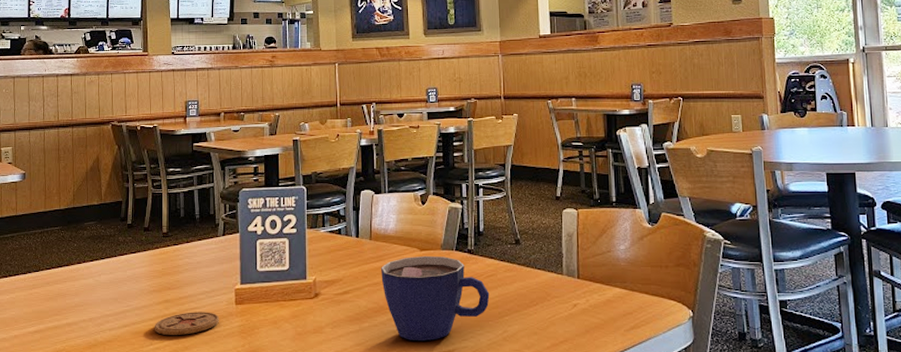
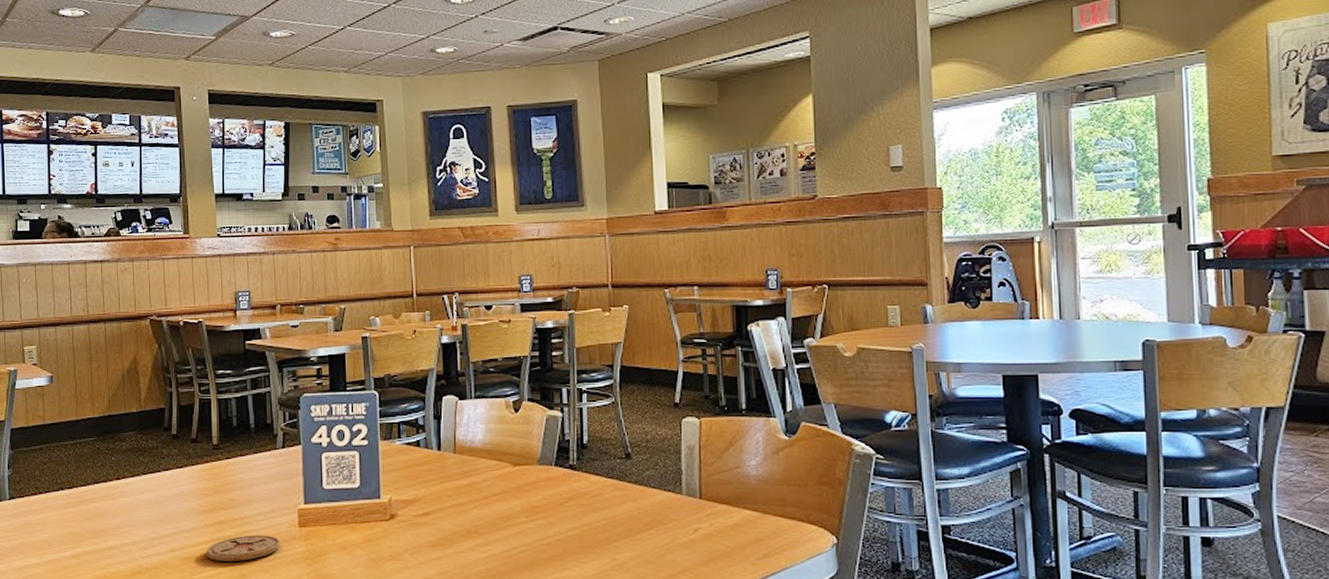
cup: present [381,255,490,342] -> none [467,471,595,571]

